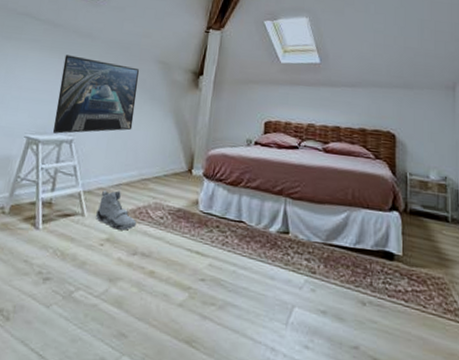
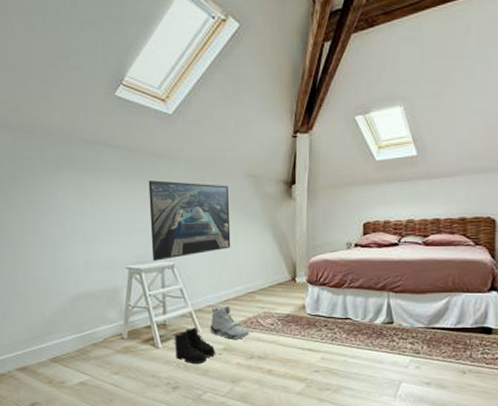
boots: none [54,210,98,254] -> present [174,327,216,365]

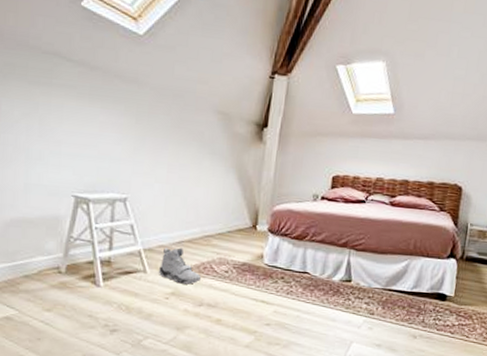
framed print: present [148,180,231,261] -> none [103,104,196,192]
boots: present [174,327,216,365] -> none [117,267,163,307]

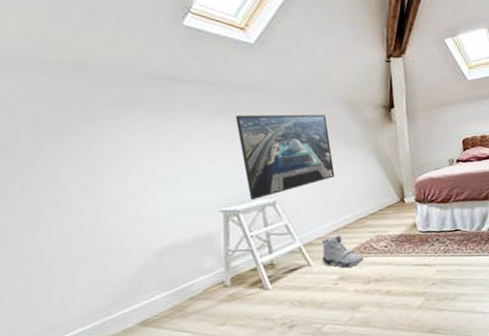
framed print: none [103,104,196,192] -> present [235,114,335,200]

